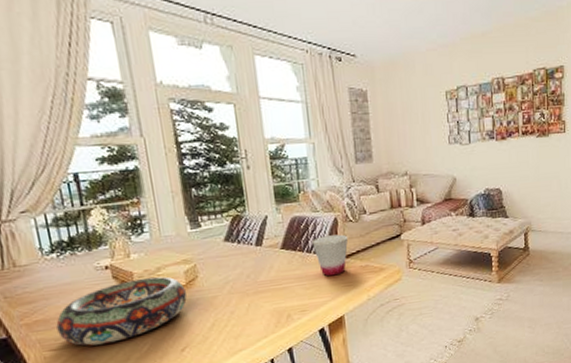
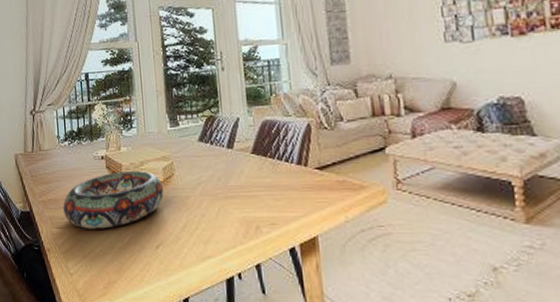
cup: present [312,234,348,276] -> none [283,142,323,189]

